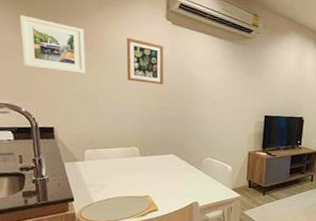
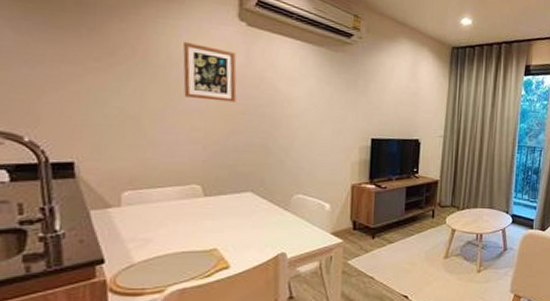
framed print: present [19,15,86,74] -> none [21,9,124,89]

